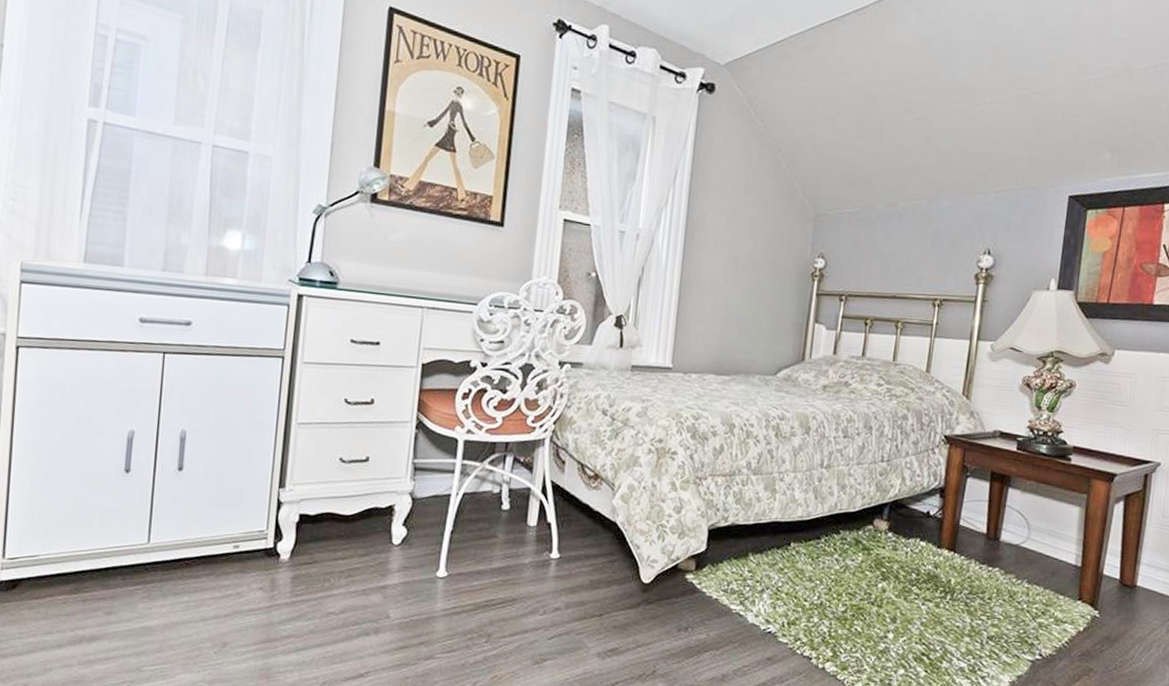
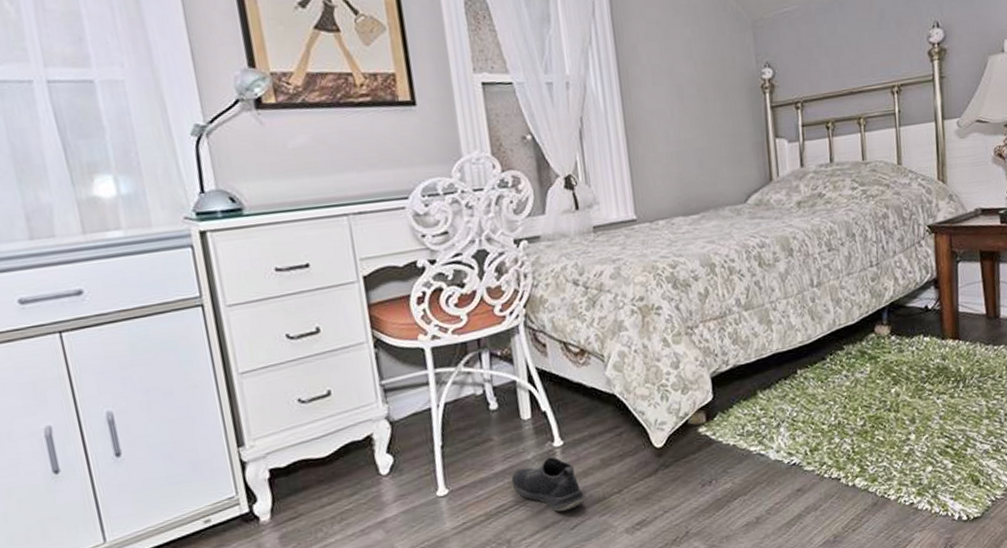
shoe: none [504,566,568,621] -> present [511,456,586,512]

